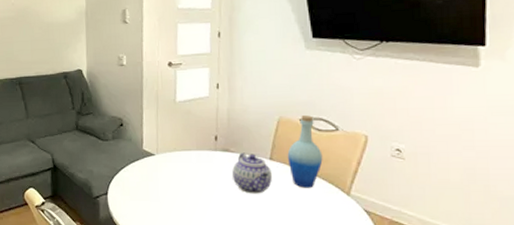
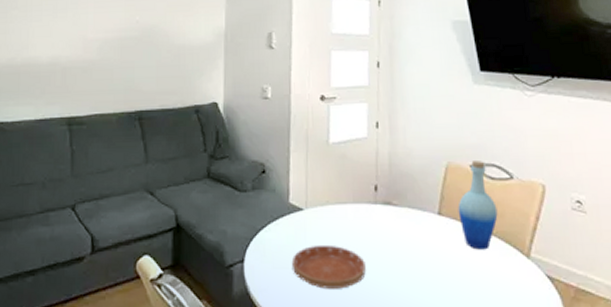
saucer: none [145,182,207,216] -> present [291,244,366,289]
teapot: present [232,152,272,194] -> none [395,206,442,258]

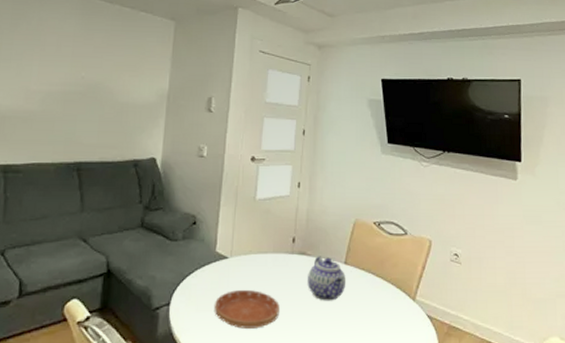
teapot: none [395,206,442,258] -> present [308,256,345,301]
bottle: present [457,161,498,250] -> none [361,219,393,294]

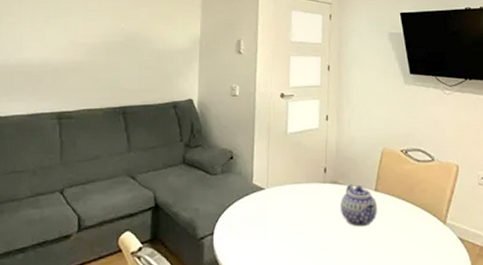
saucer: present [213,289,280,329] -> none [254,218,316,255]

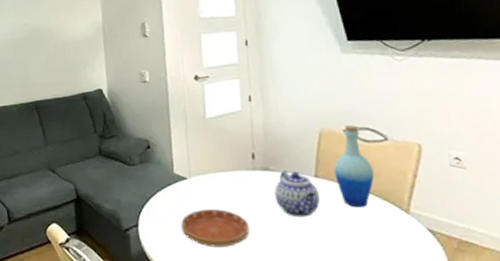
saucer: none [254,218,316,255] -> present [180,208,250,247]
bottle: none [390,146,422,219] -> present [333,125,375,208]

